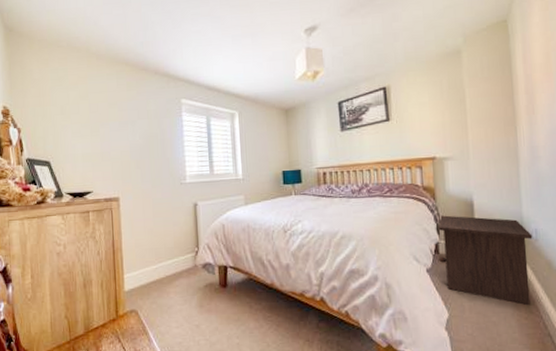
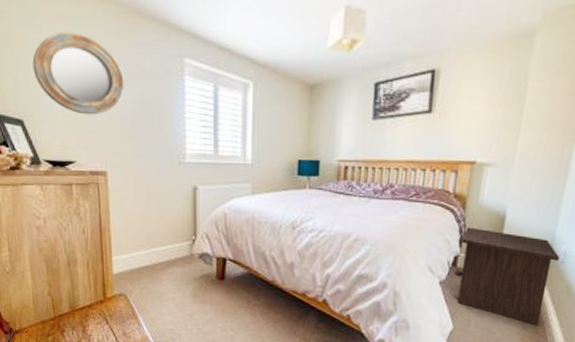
home mirror: none [59,89,134,152] -> present [32,32,125,115]

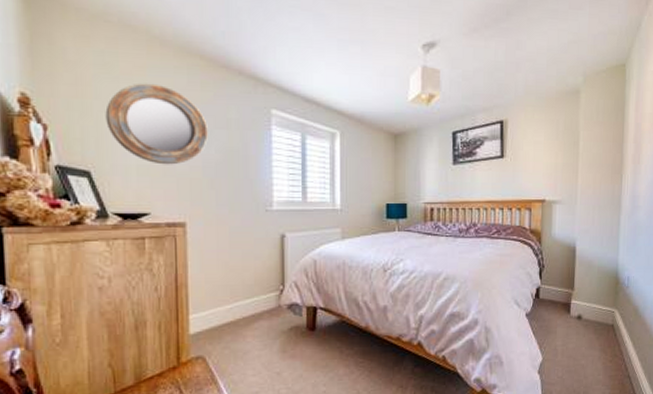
nightstand: present [454,227,560,326] -> none [538,260,625,350]

